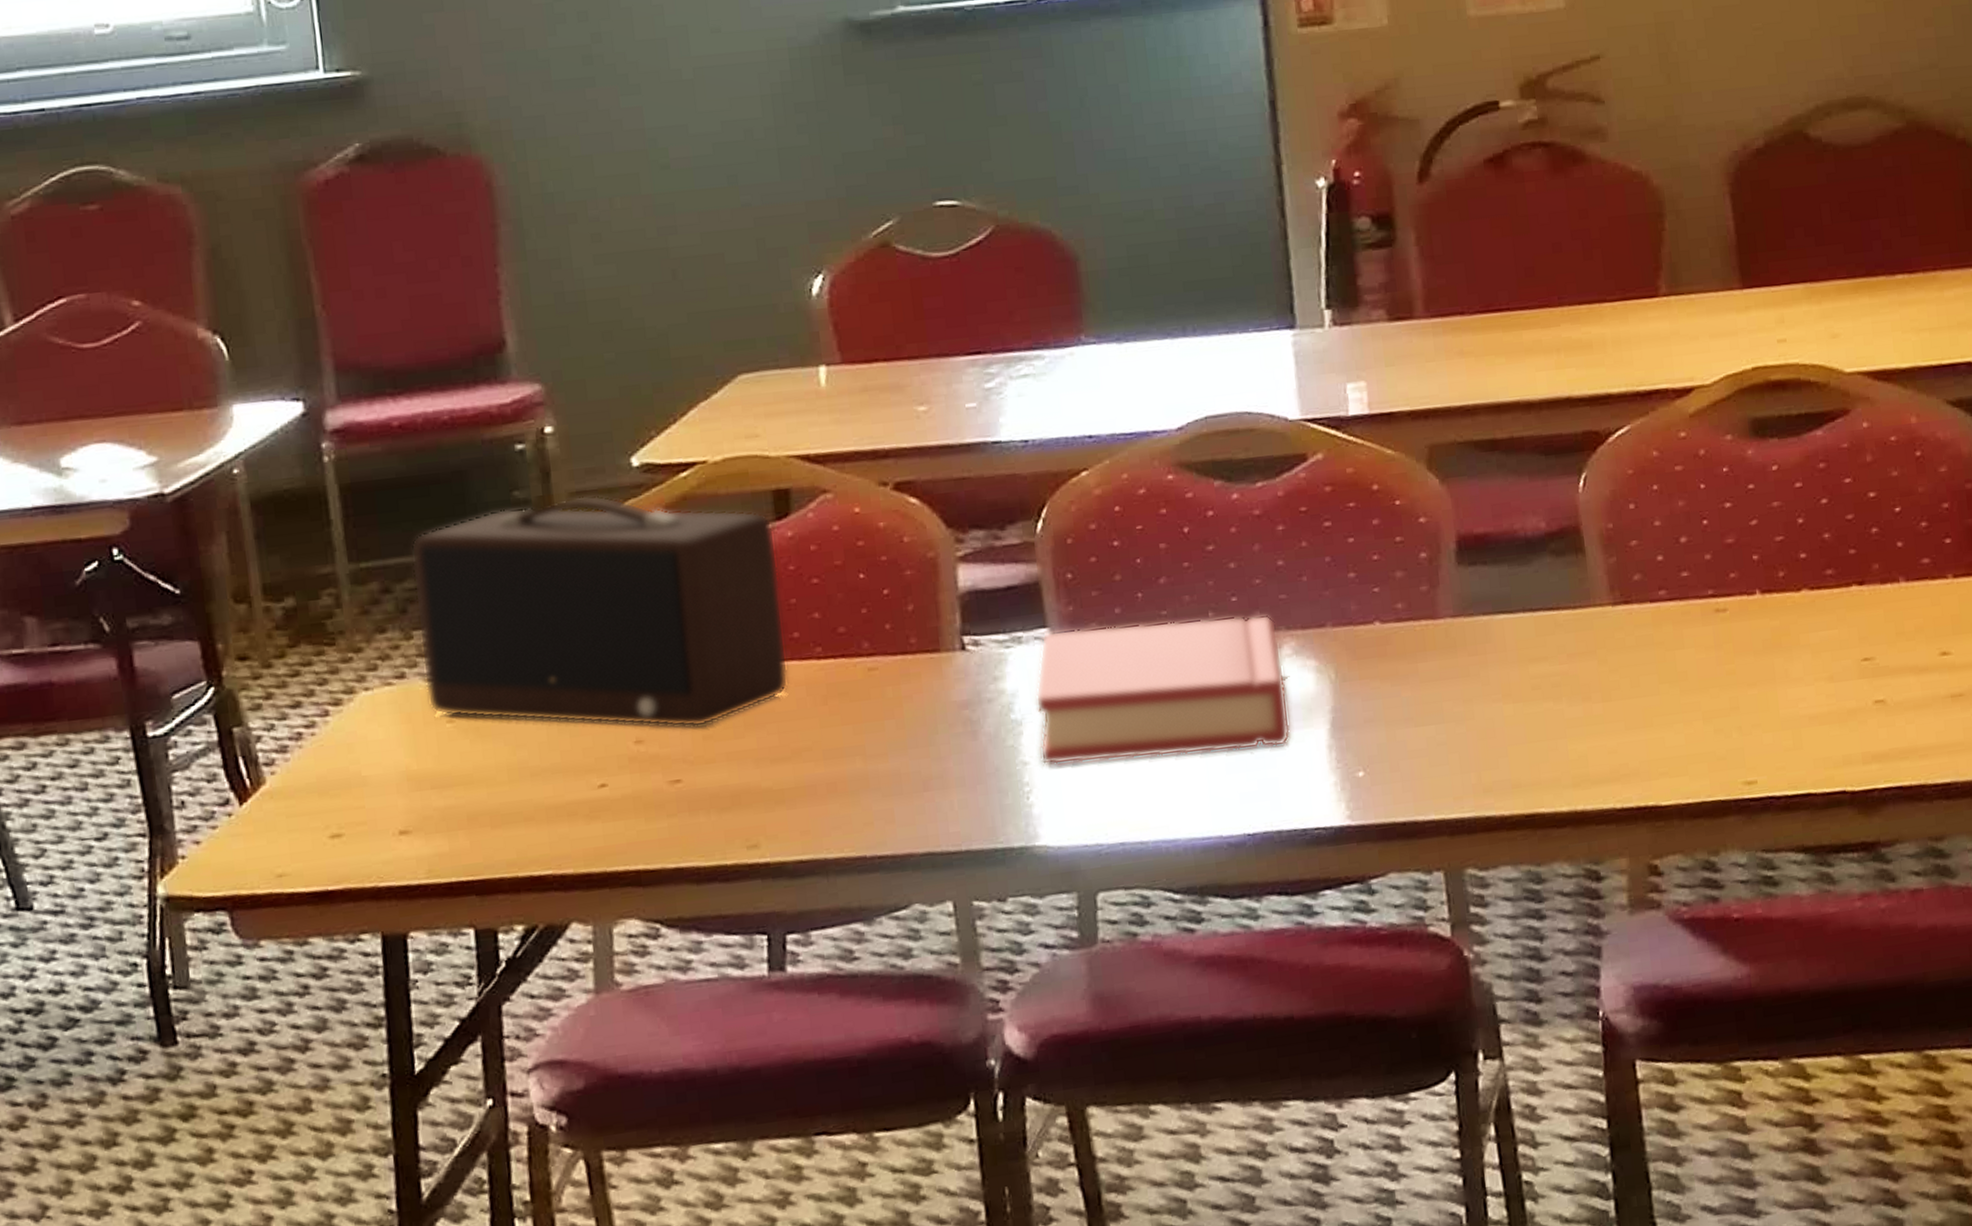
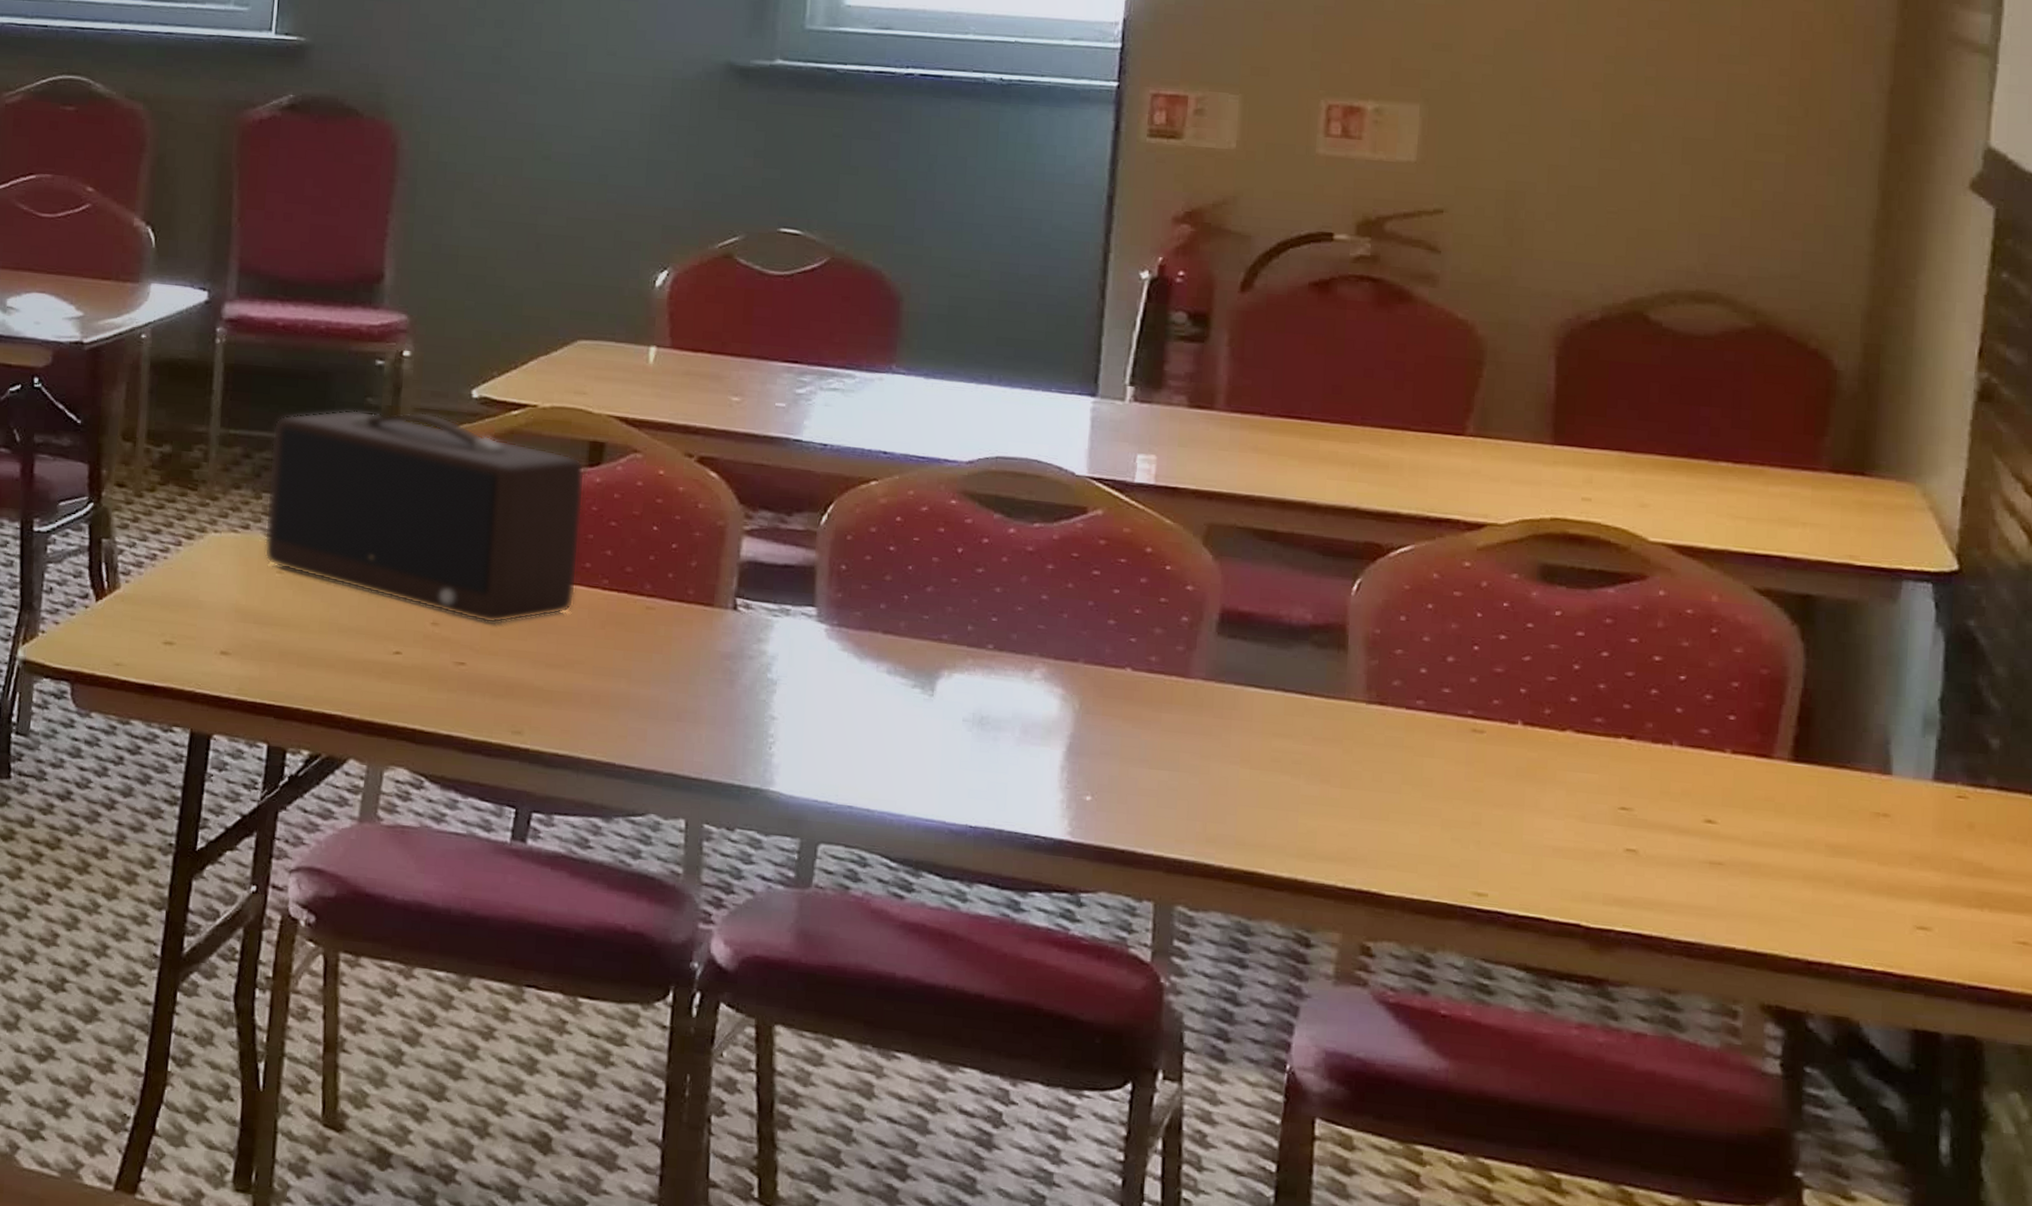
hardback book: present [1035,614,1291,765] -> none [788,611,1031,757]

